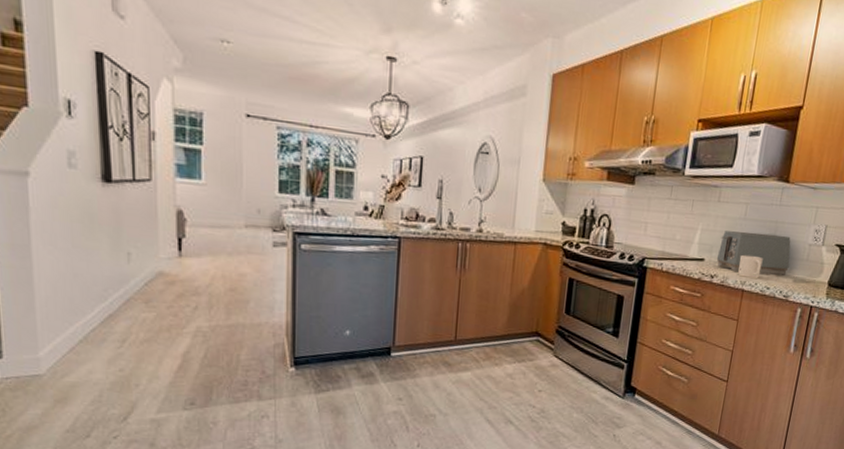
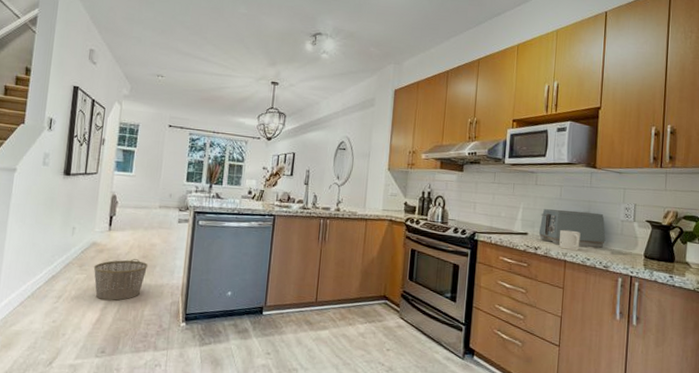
basket: none [164,292,239,344] -> present [93,259,149,301]

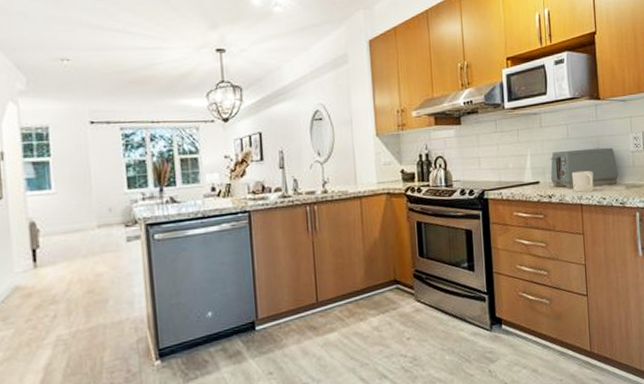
basket: present [93,259,149,301] -> none [22,296,98,356]

